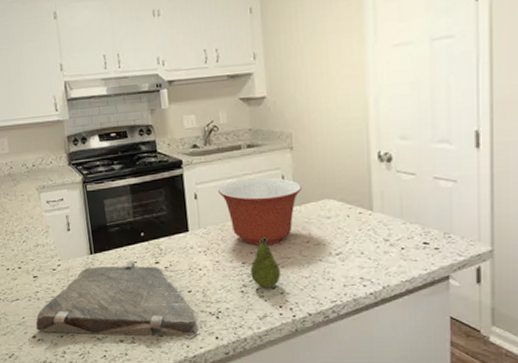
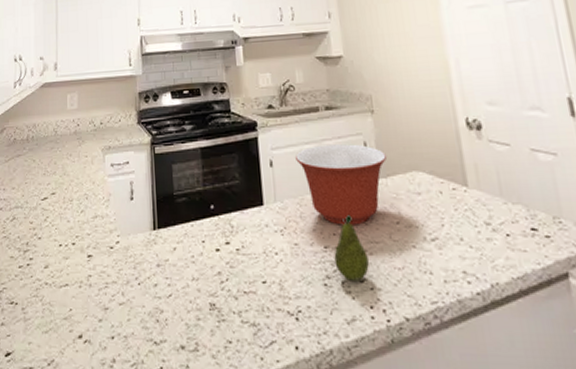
cutting board: present [36,260,198,337] -> none [83,239,275,344]

